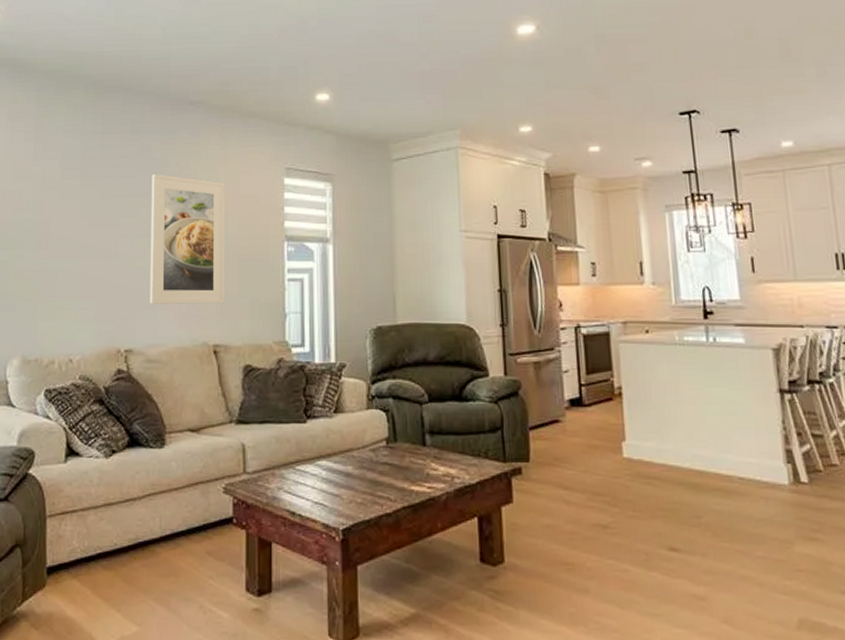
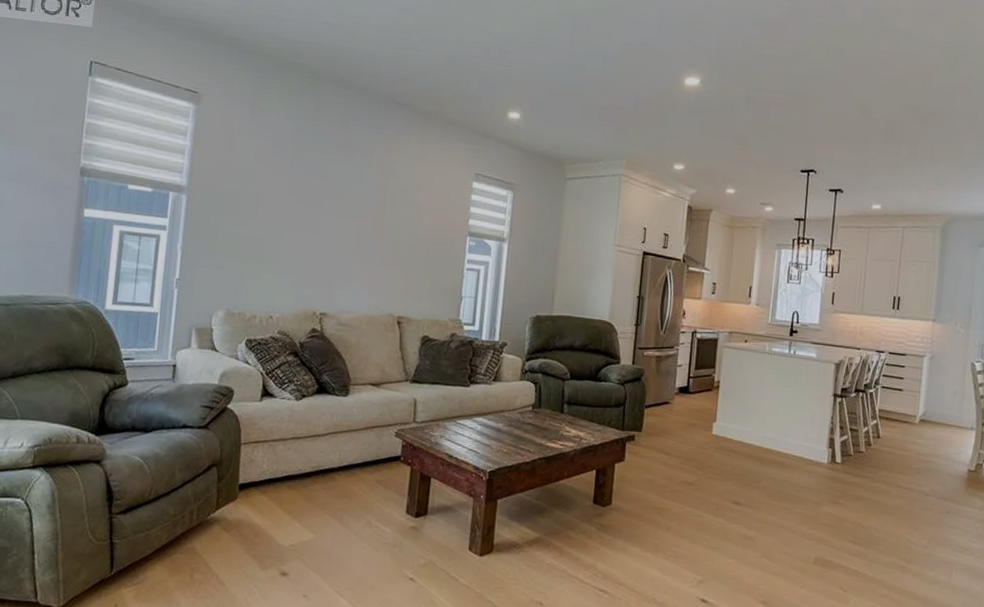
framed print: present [149,173,225,304] -> none [345,163,421,283]

